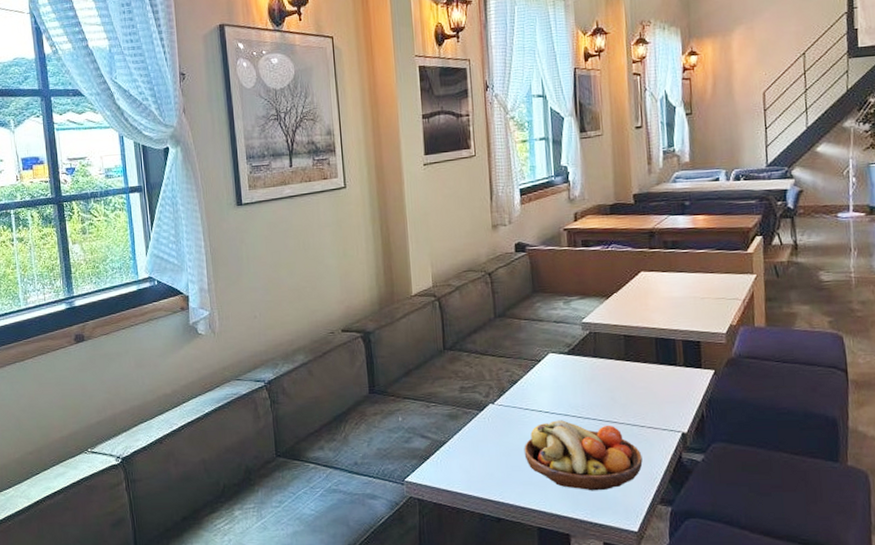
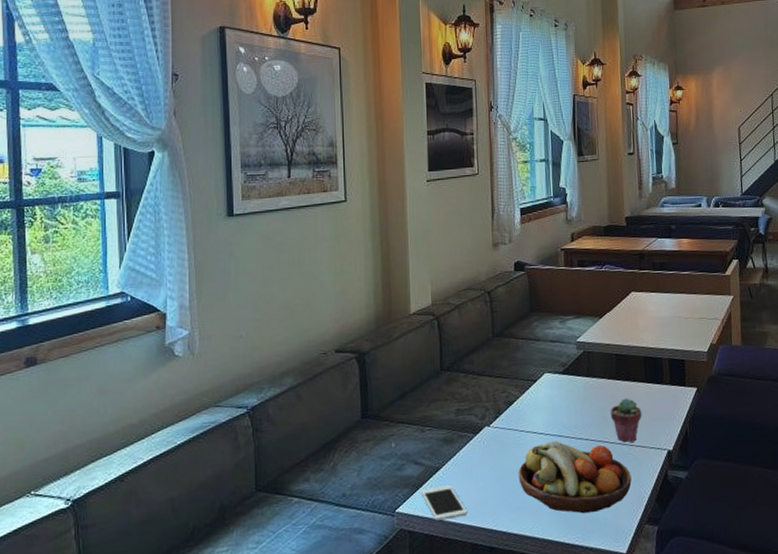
cell phone: none [429,458,474,491] -> present [421,485,467,521]
potted succulent: none [618,379,654,424] -> present [610,398,642,443]

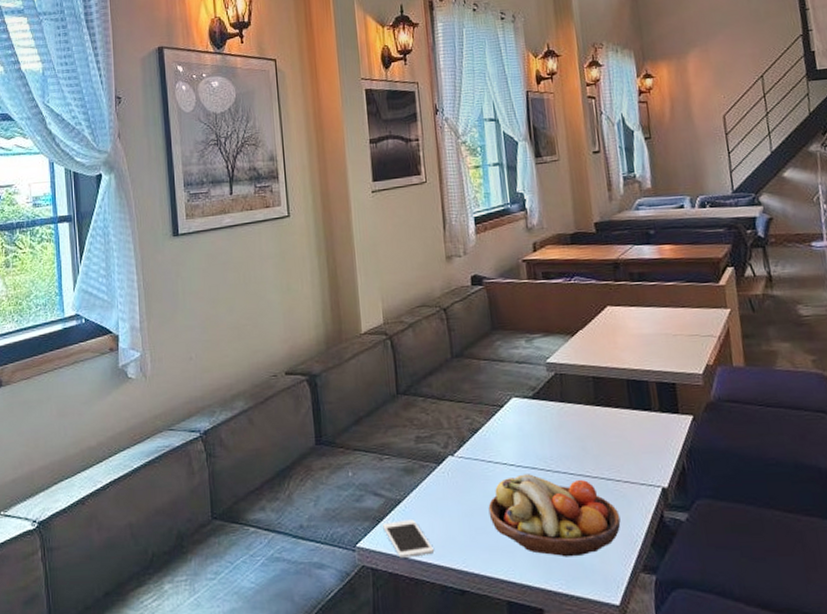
potted succulent: present [610,398,642,443] -> none [589,426,629,477]

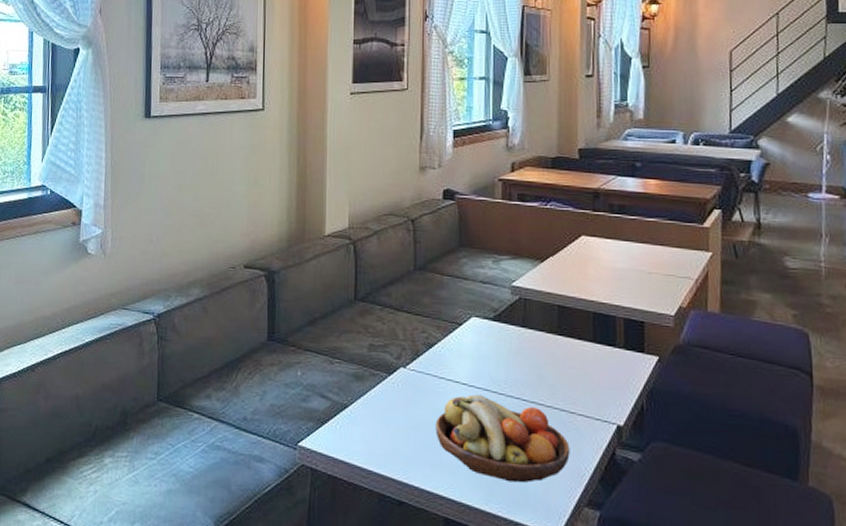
cell phone: present [383,520,434,558] -> none [327,425,375,463]

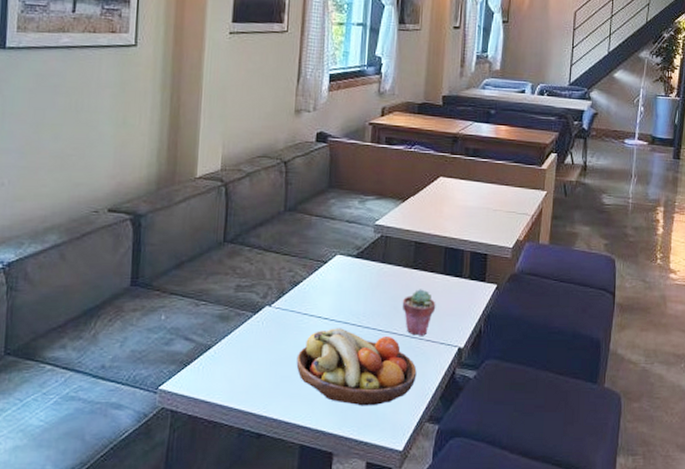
potted succulent: none [547,357,587,409] -> present [402,289,436,336]

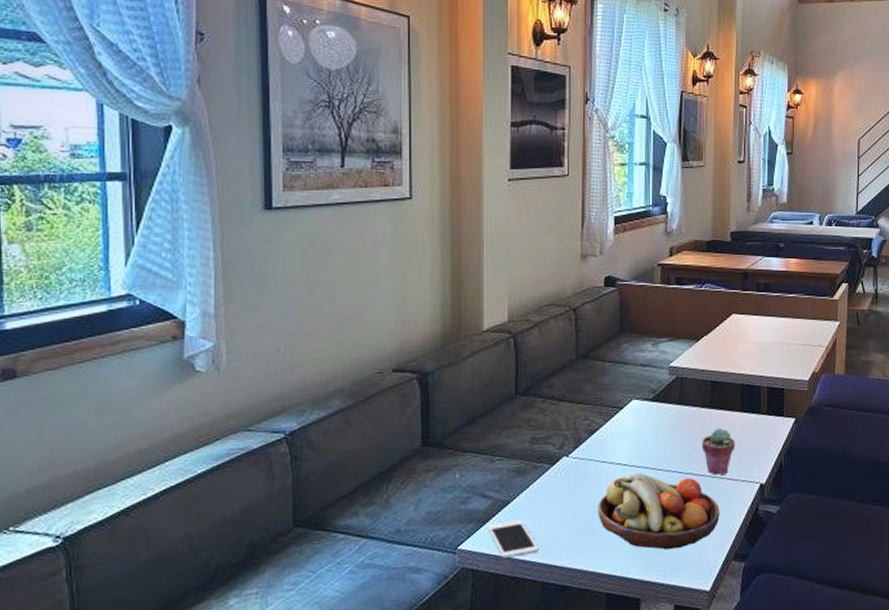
cell phone: none [189,365,237,401] -> present [488,520,538,558]

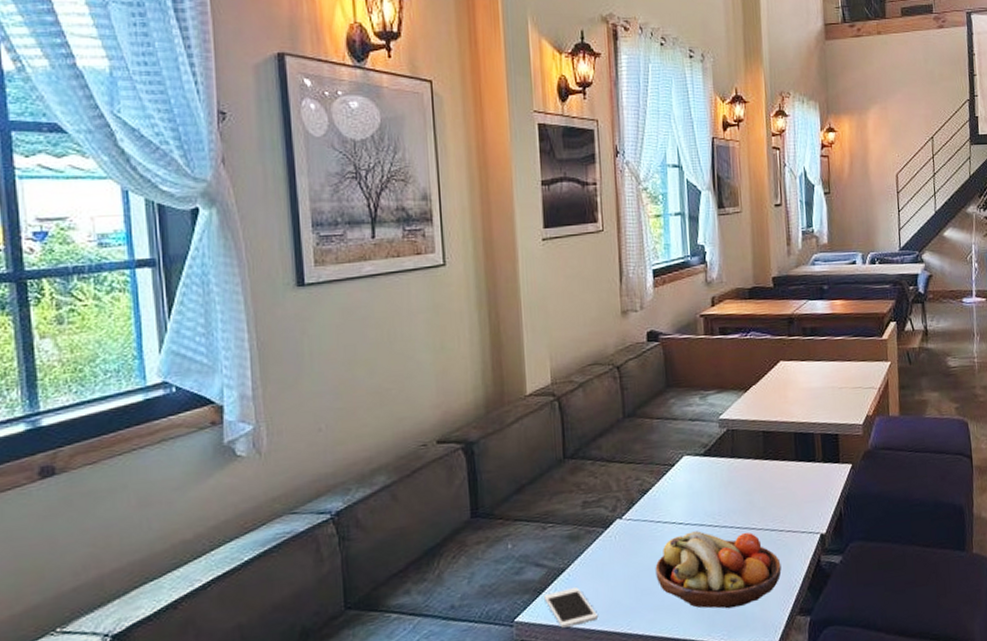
potted succulent: present [701,428,736,475] -> none [757,479,793,528]

